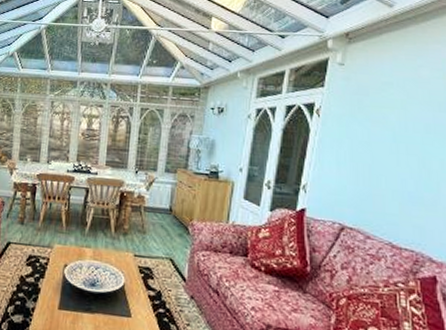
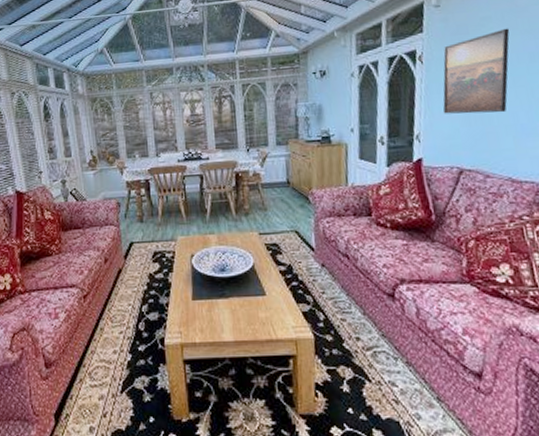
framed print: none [332,96,410,178] -> present [442,28,510,114]

